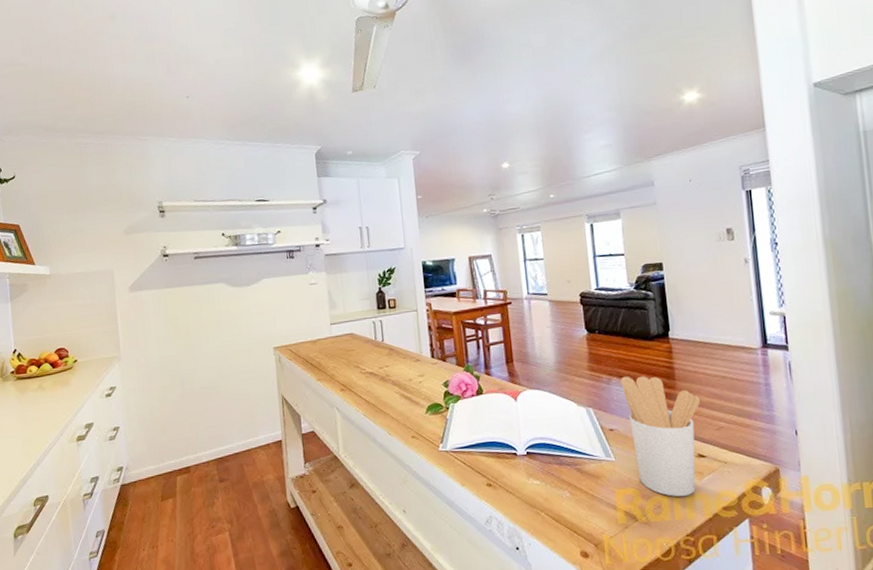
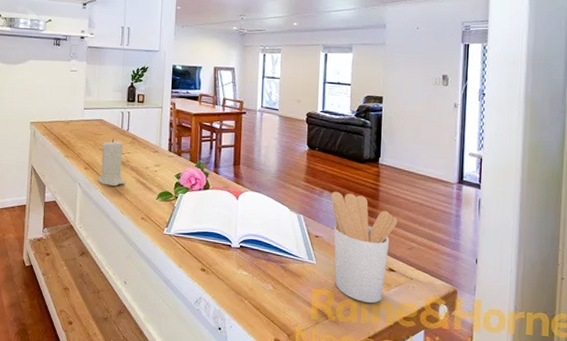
candle: none [356,353,389,406] -> present [99,139,126,187]

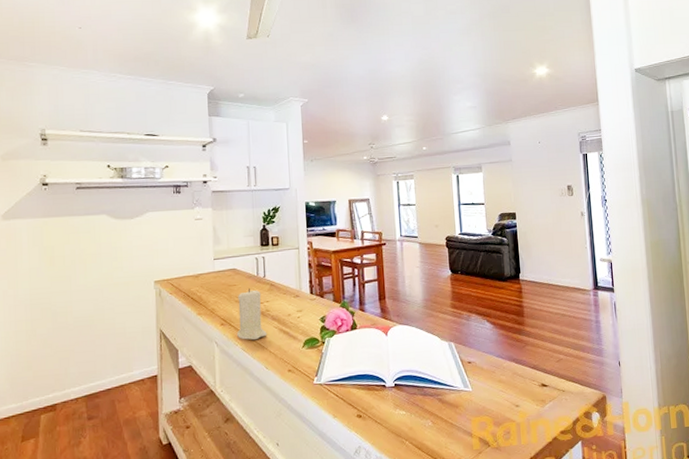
utensil holder: present [331,191,398,304] -> none [478,313,544,423]

